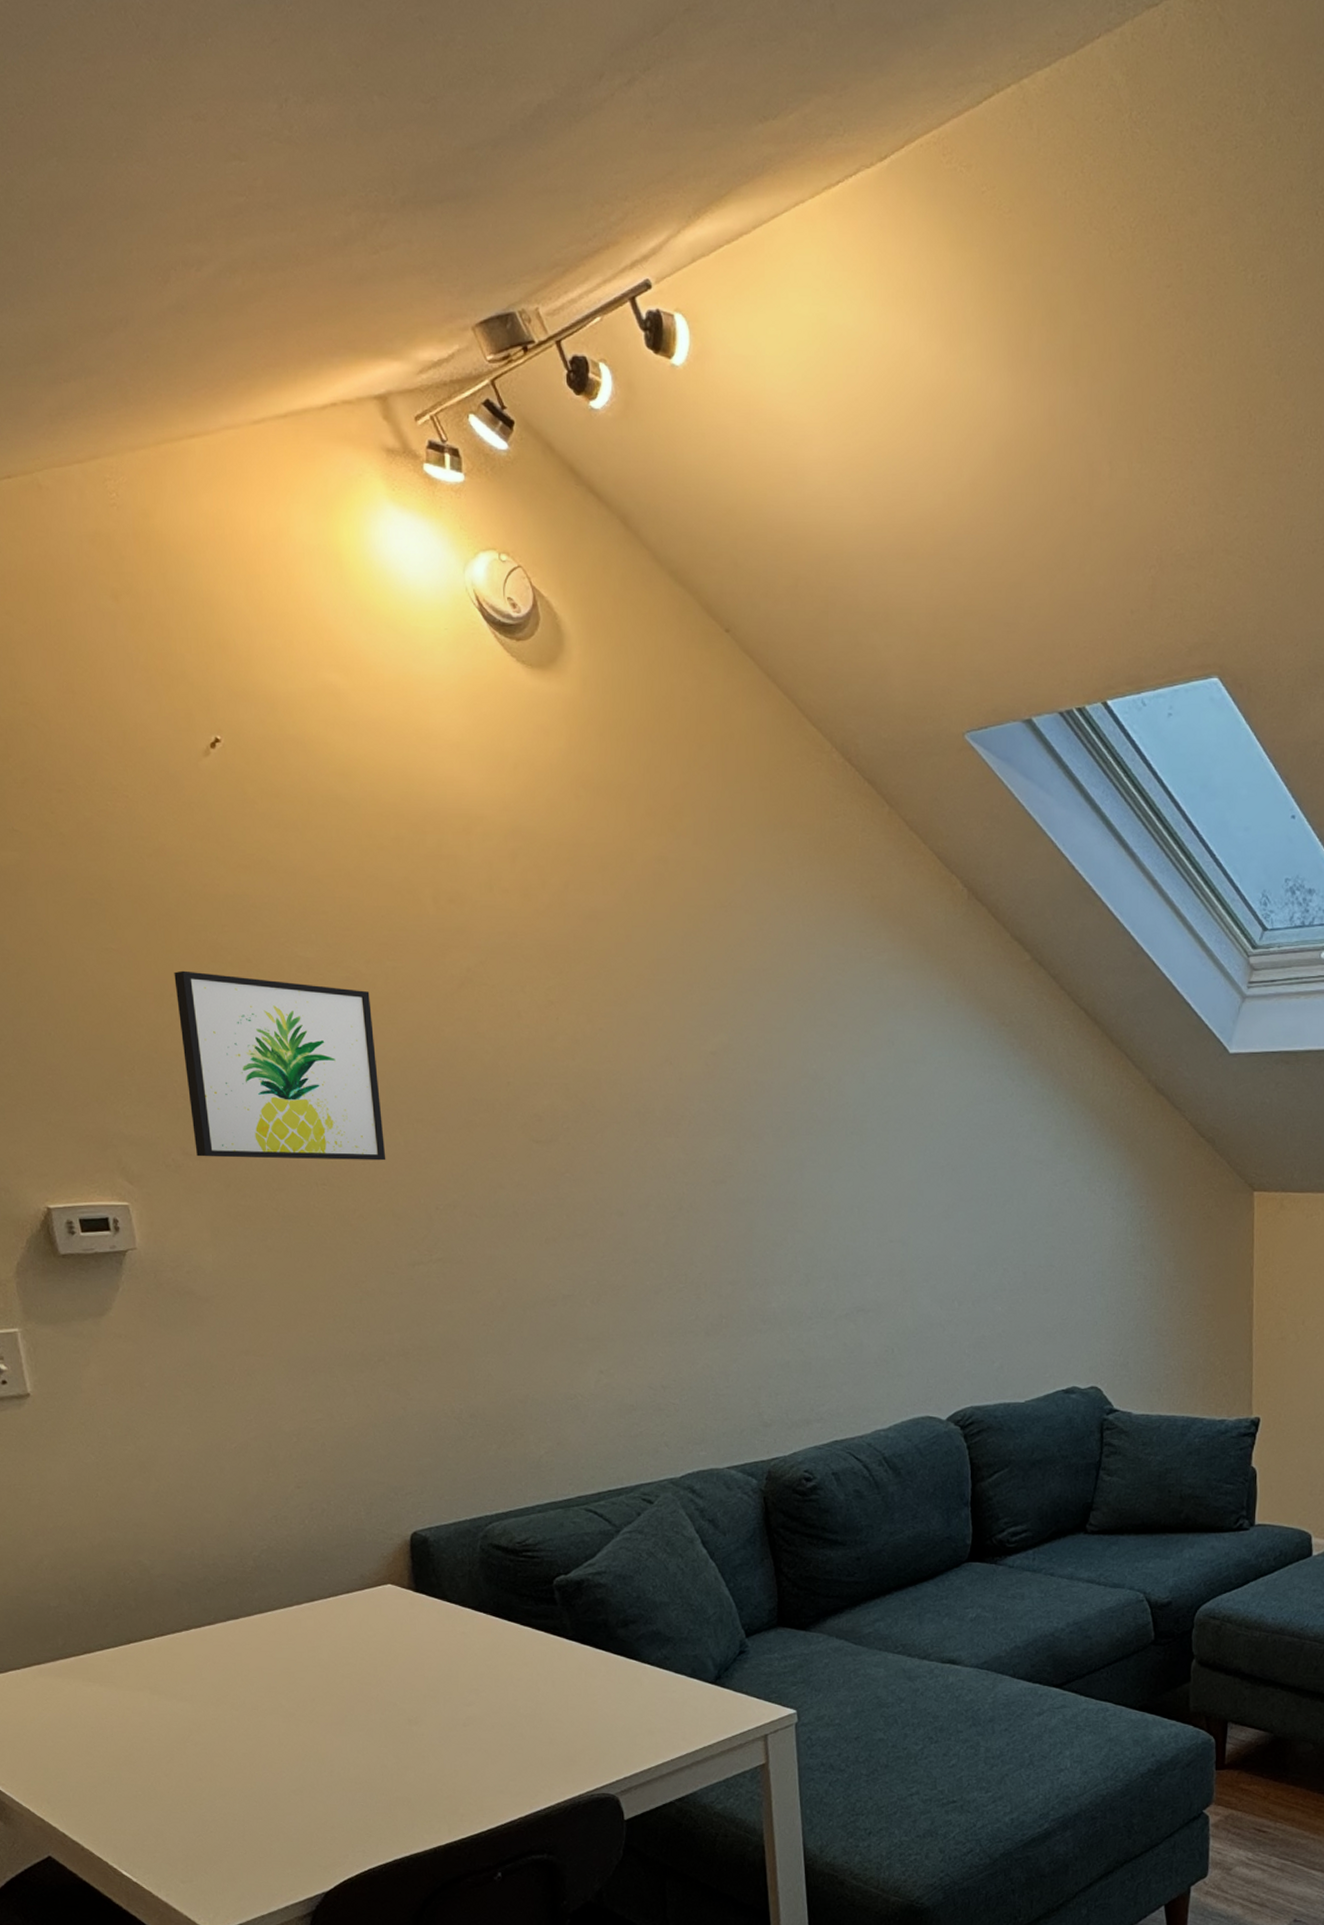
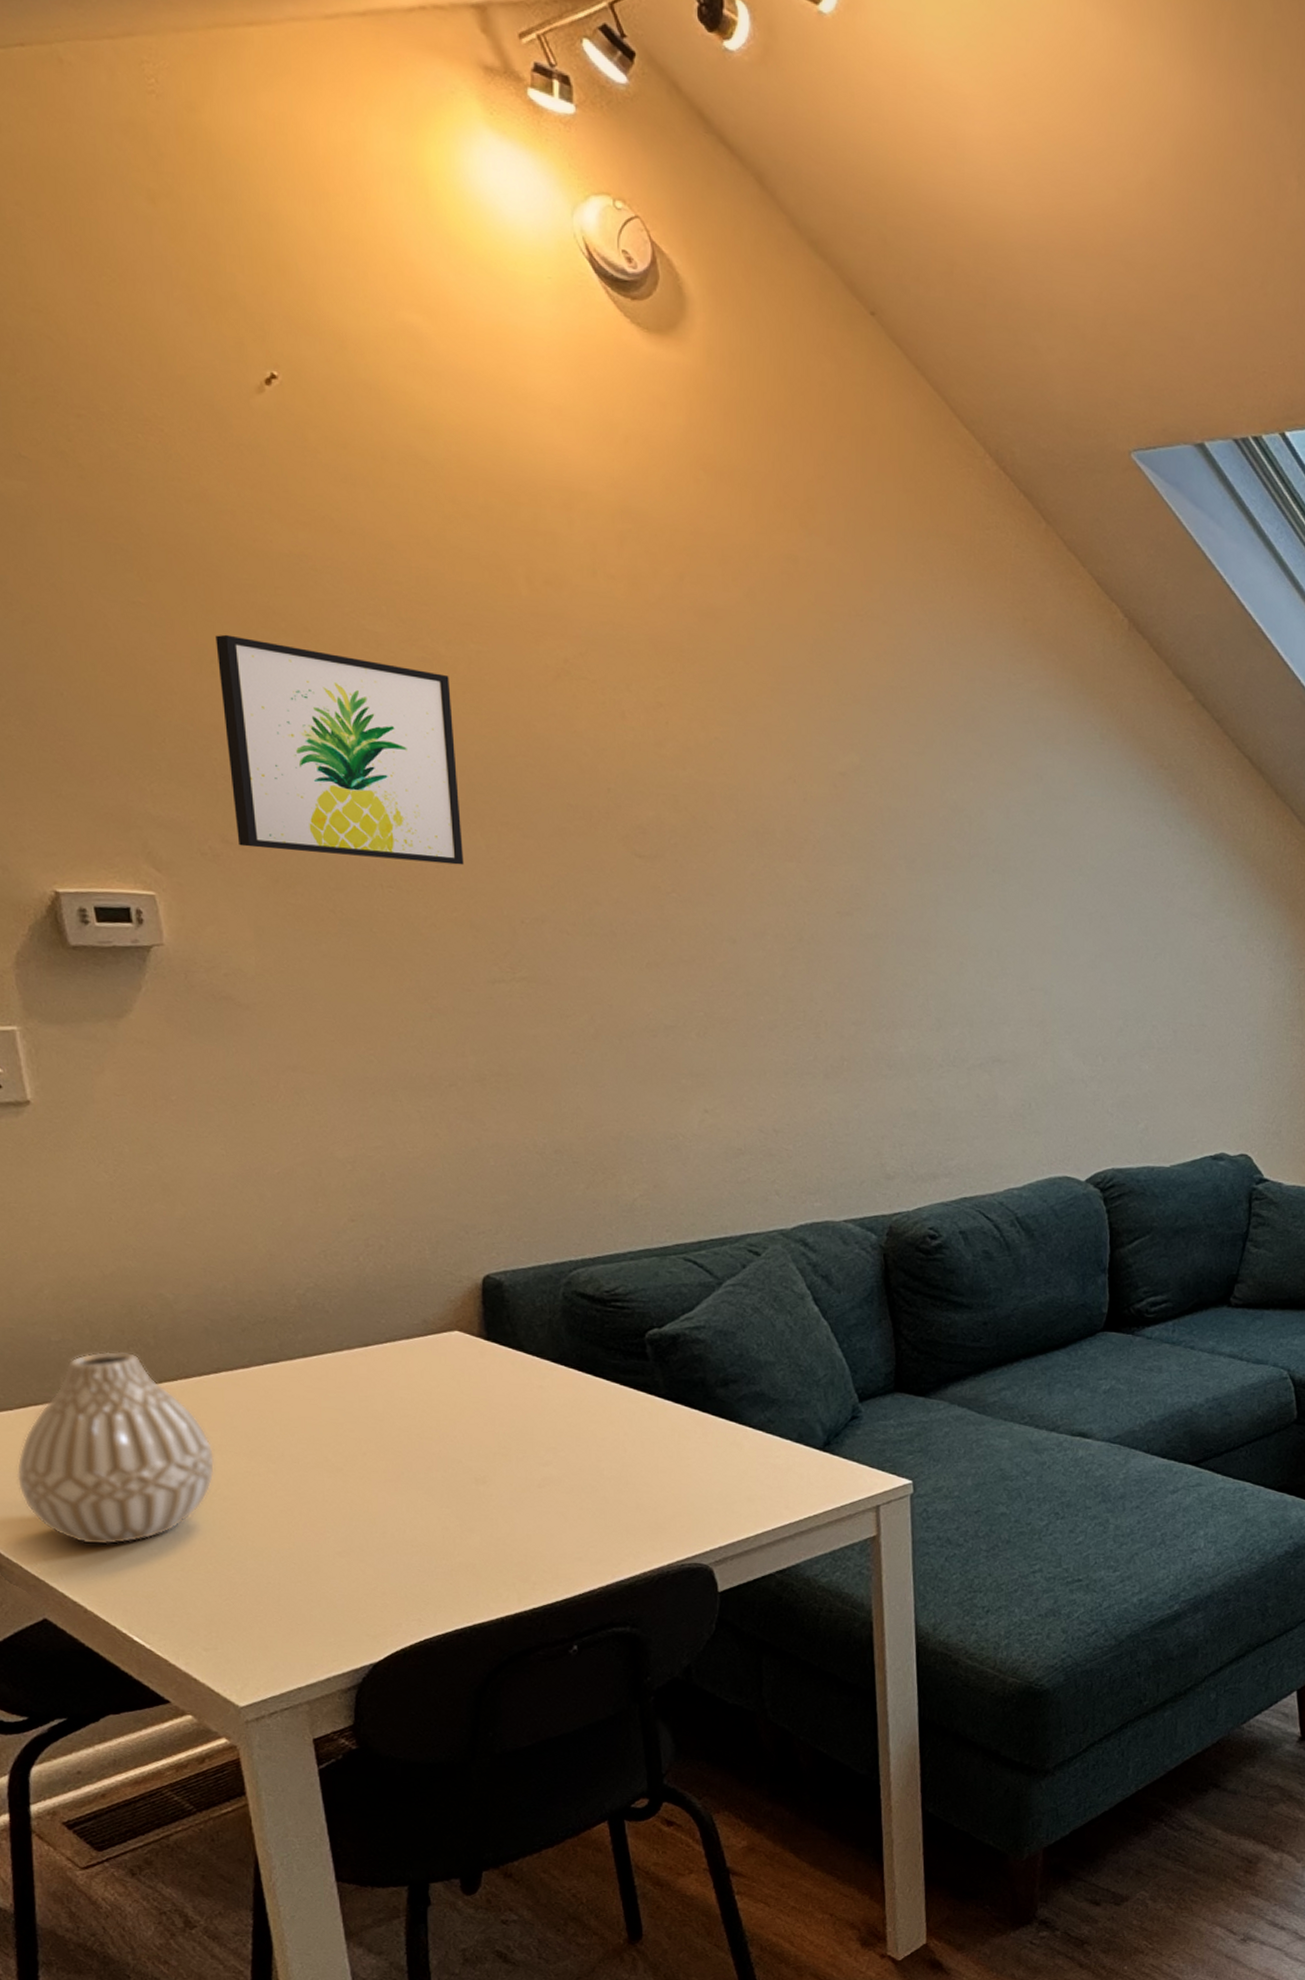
vase: none [24,1613,188,1789] -> present [16,1351,215,1545]

